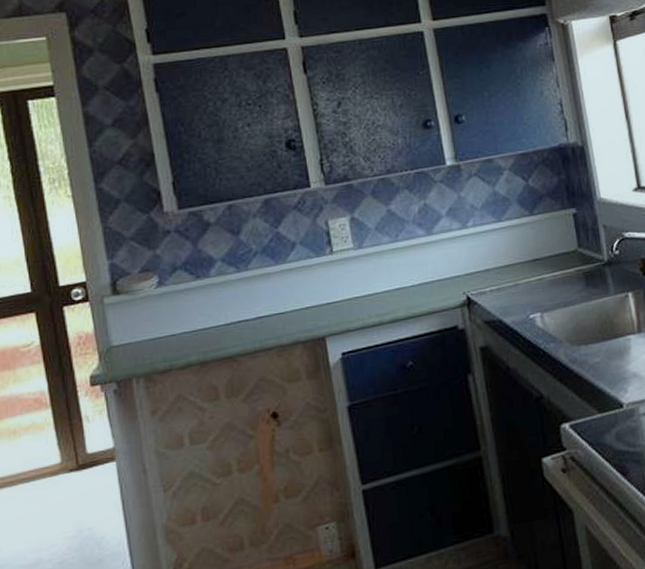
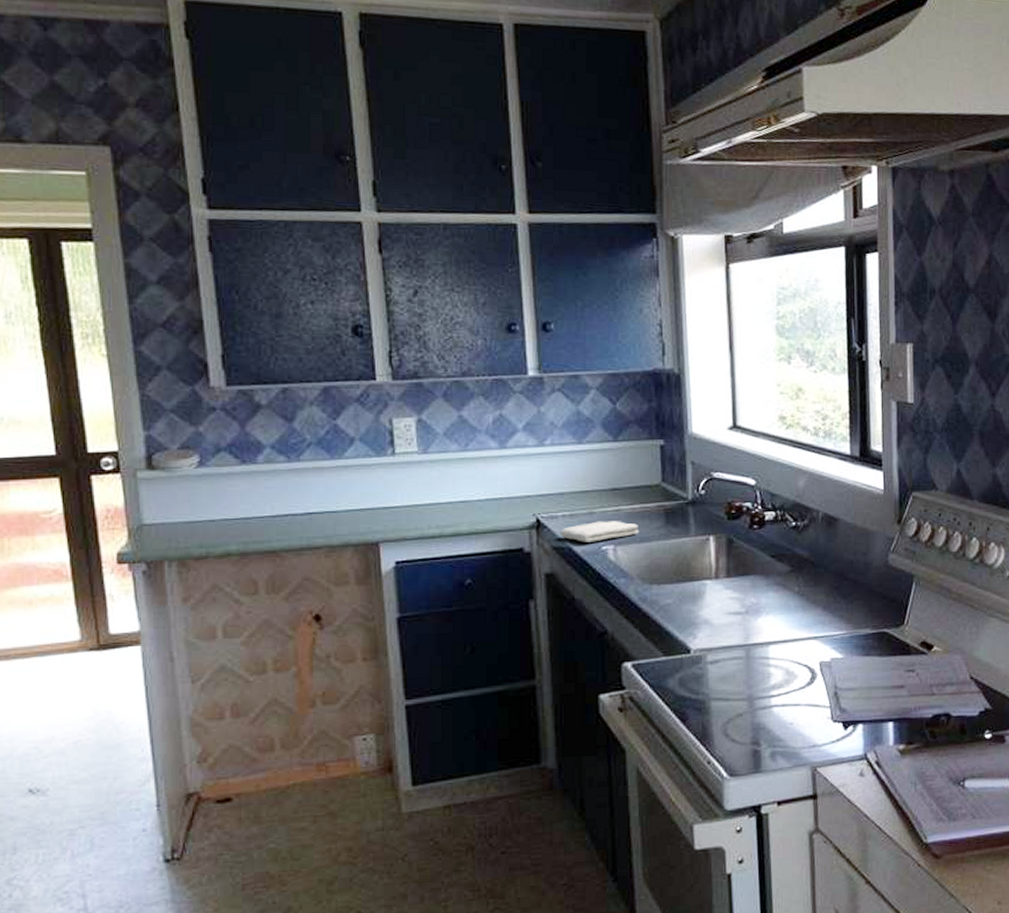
washcloth: none [489,288,563,314] -> present [560,520,639,542]

